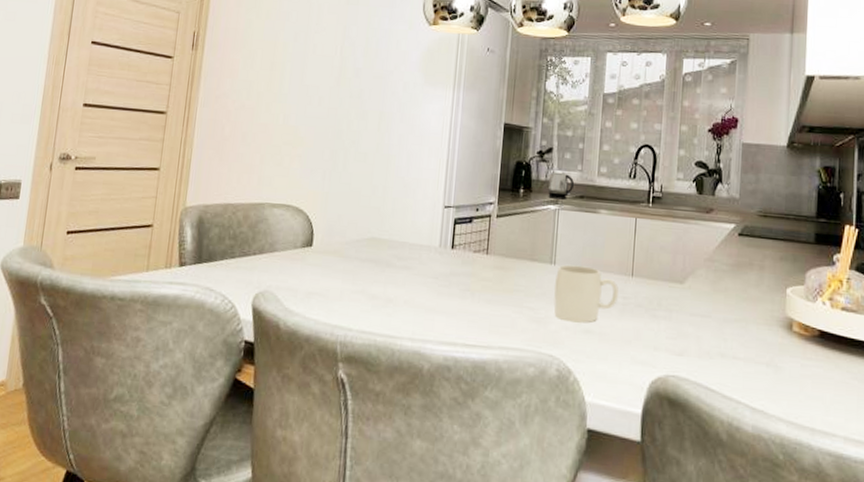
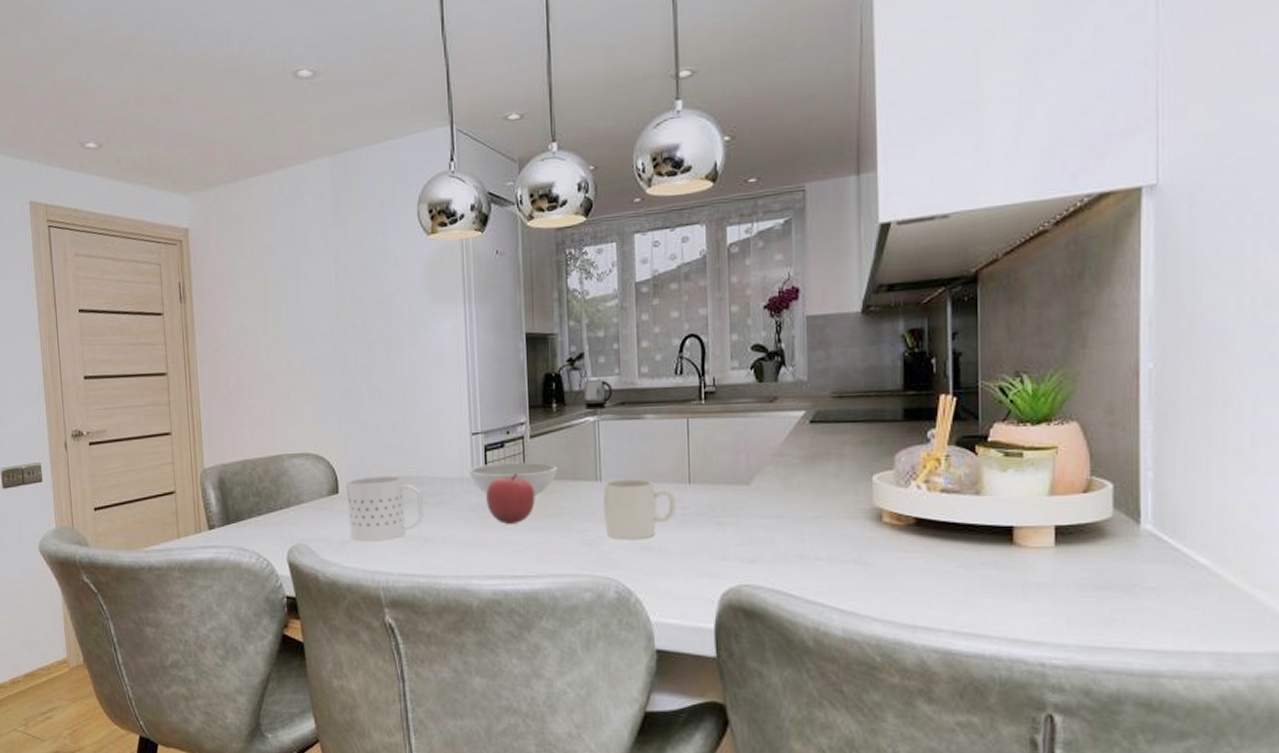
mug: none [317,234,392,297] -> present [346,475,424,541]
bowl: none [436,236,518,272] -> present [468,461,558,497]
fruit: none [449,248,495,295] -> present [486,474,535,524]

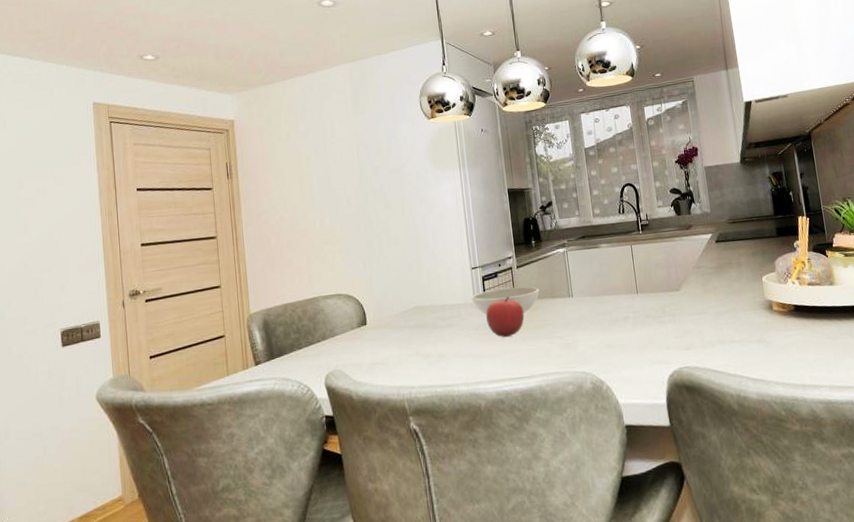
mug: present [346,475,424,541] -> none [372,306,438,363]
kettle: present [582,377,613,410] -> none [553,219,576,244]
mug: present [603,478,676,540] -> none [575,293,629,342]

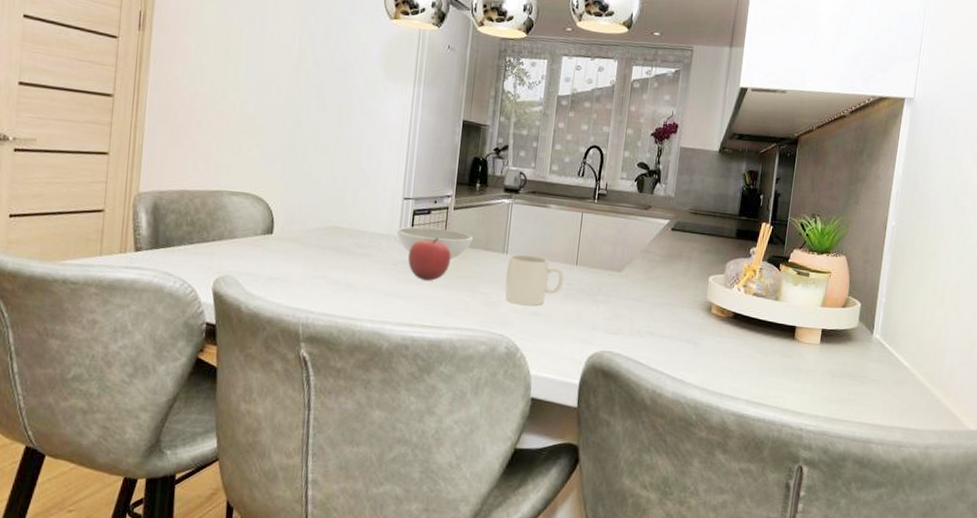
kettle: none [553,219,576,244] -> present [503,167,528,195]
mug: none [575,293,629,342] -> present [504,254,564,307]

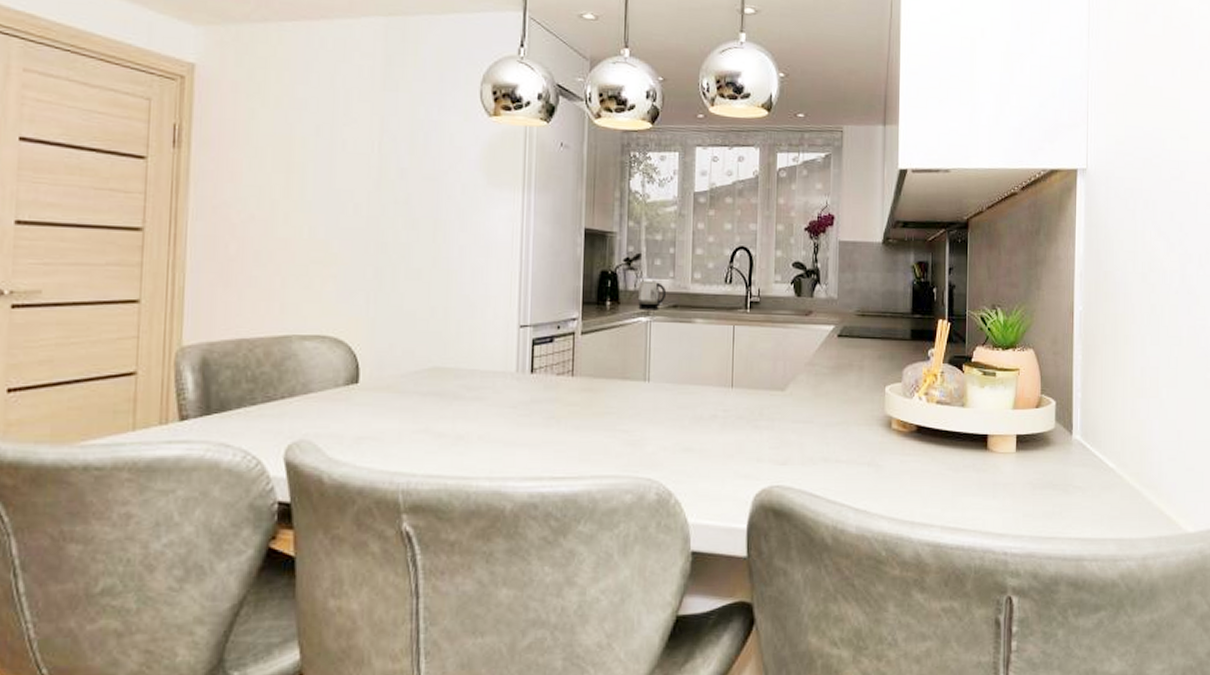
bowl: present [396,226,474,260] -> none [512,358,608,395]
fruit: present [408,238,451,281] -> none [530,370,582,422]
mug: present [504,254,564,307] -> none [649,380,718,441]

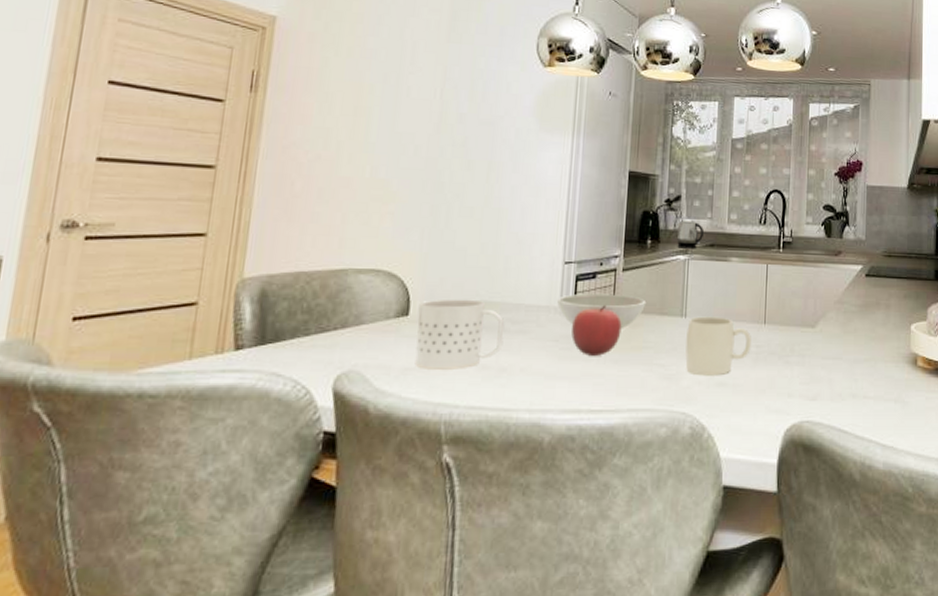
mug: none [368,365,460,438] -> present [415,299,505,370]
bowl: none [512,358,608,395] -> present [556,293,647,329]
fruit: none [530,370,582,422] -> present [571,305,622,356]
mug: none [649,380,718,441] -> present [685,316,751,376]

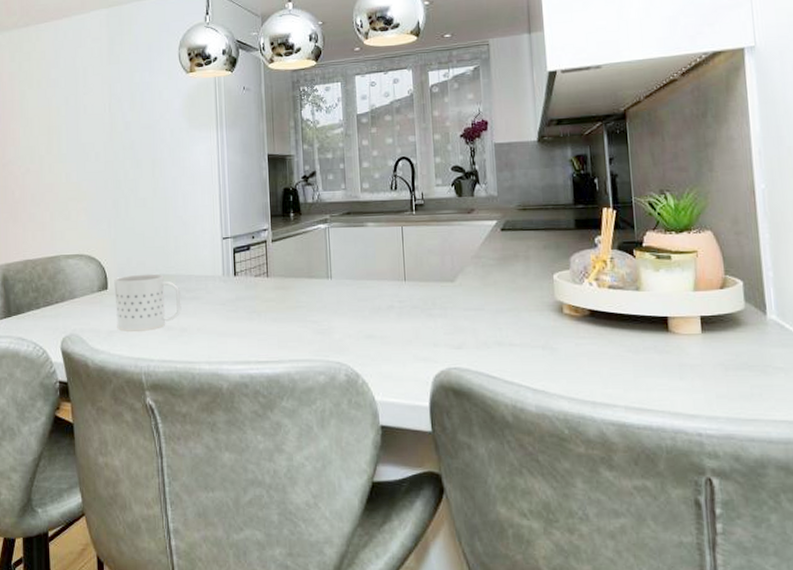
bowl: present [556,293,647,329] -> none [219,262,296,292]
fruit: present [571,305,622,356] -> none [235,272,277,316]
kettle: present [677,219,705,249] -> none [315,192,341,218]
mug: present [685,316,751,376] -> none [333,277,394,330]

